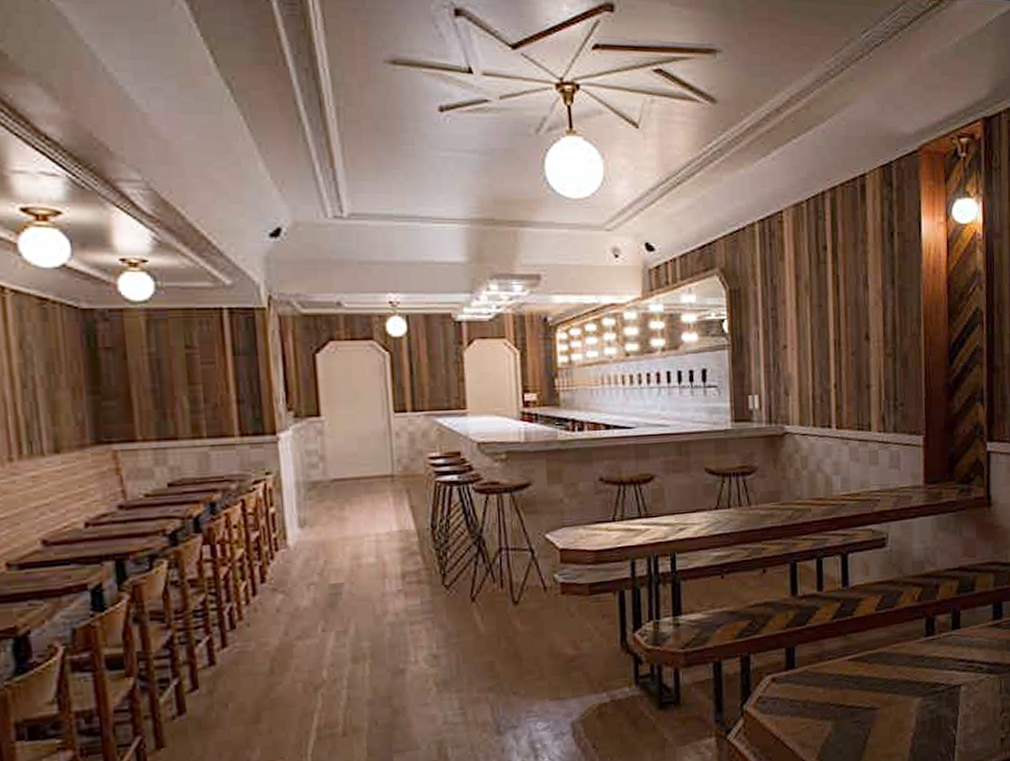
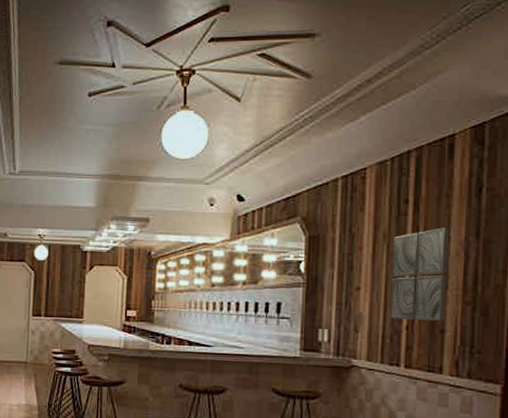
wall art: none [815,276,870,378] -> present [390,227,450,321]

